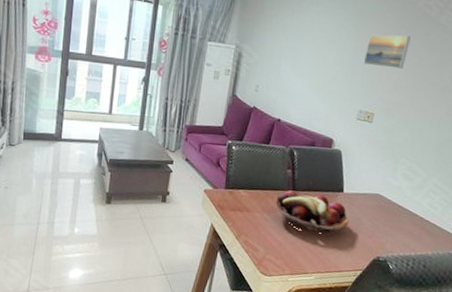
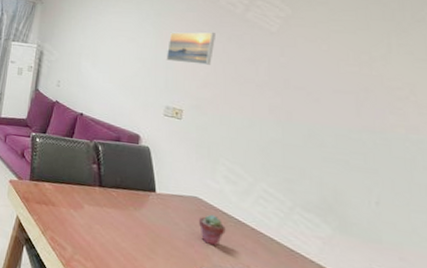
fruit basket: present [276,190,349,233] -> none [82,186,165,236]
potted succulent: none [378,208,400,235] -> present [199,214,226,246]

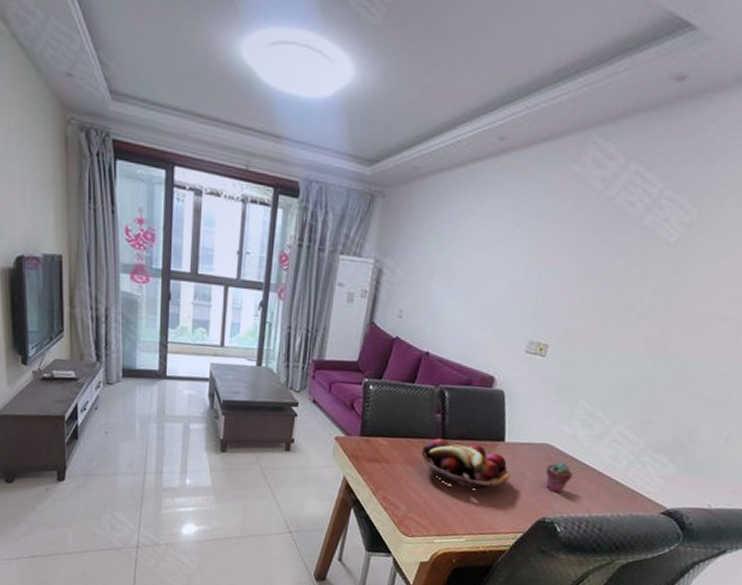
fruit basket: none [82,186,165,236] -> present [421,438,510,489]
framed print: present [166,31,215,65] -> none [538,241,603,287]

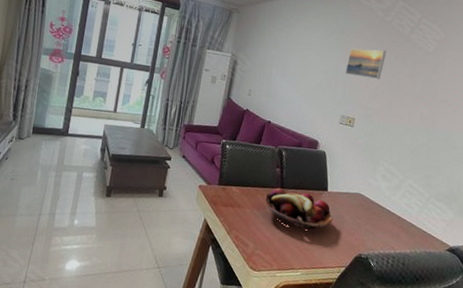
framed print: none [538,241,603,287] -> present [345,48,386,79]
potted succulent: present [545,461,573,493] -> none [360,207,380,233]

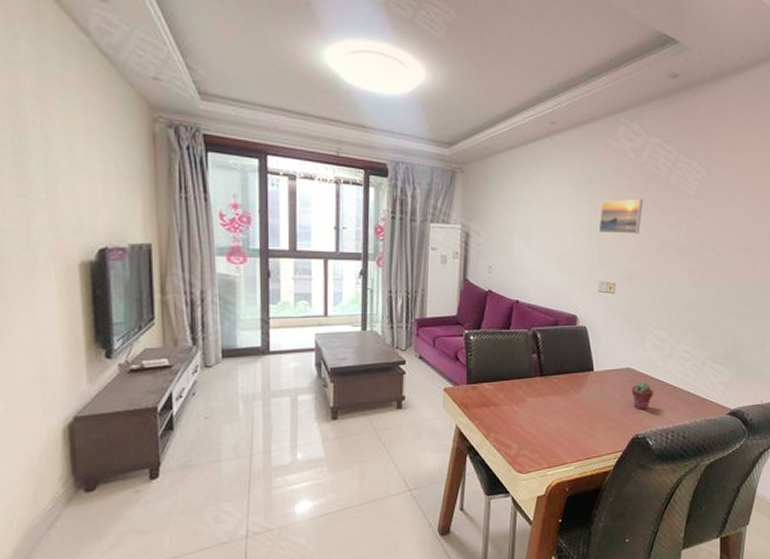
fruit basket: present [265,188,333,230] -> none [524,376,603,418]
potted succulent: none [360,207,380,233] -> present [632,381,653,410]

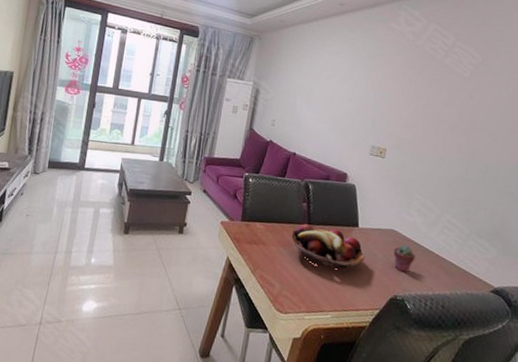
fruit basket: none [524,376,603,418] -> present [291,224,365,269]
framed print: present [598,198,643,234] -> none [374,74,418,107]

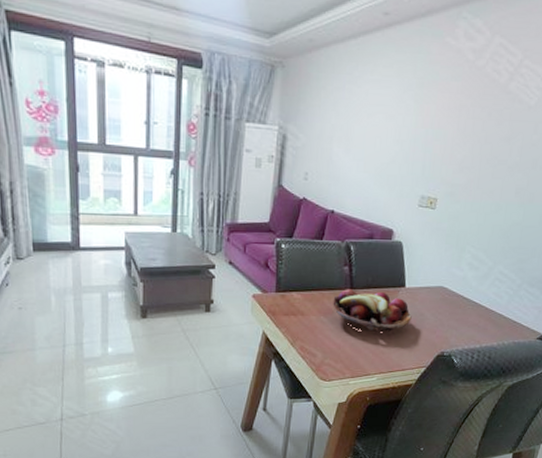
potted succulent: present [394,244,415,273] -> none [442,301,465,329]

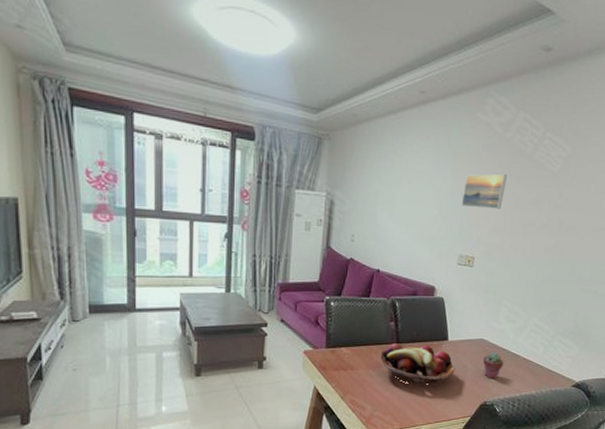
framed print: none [425,106,477,146] -> present [461,173,507,209]
potted succulent: none [442,301,465,329] -> present [483,352,504,379]

